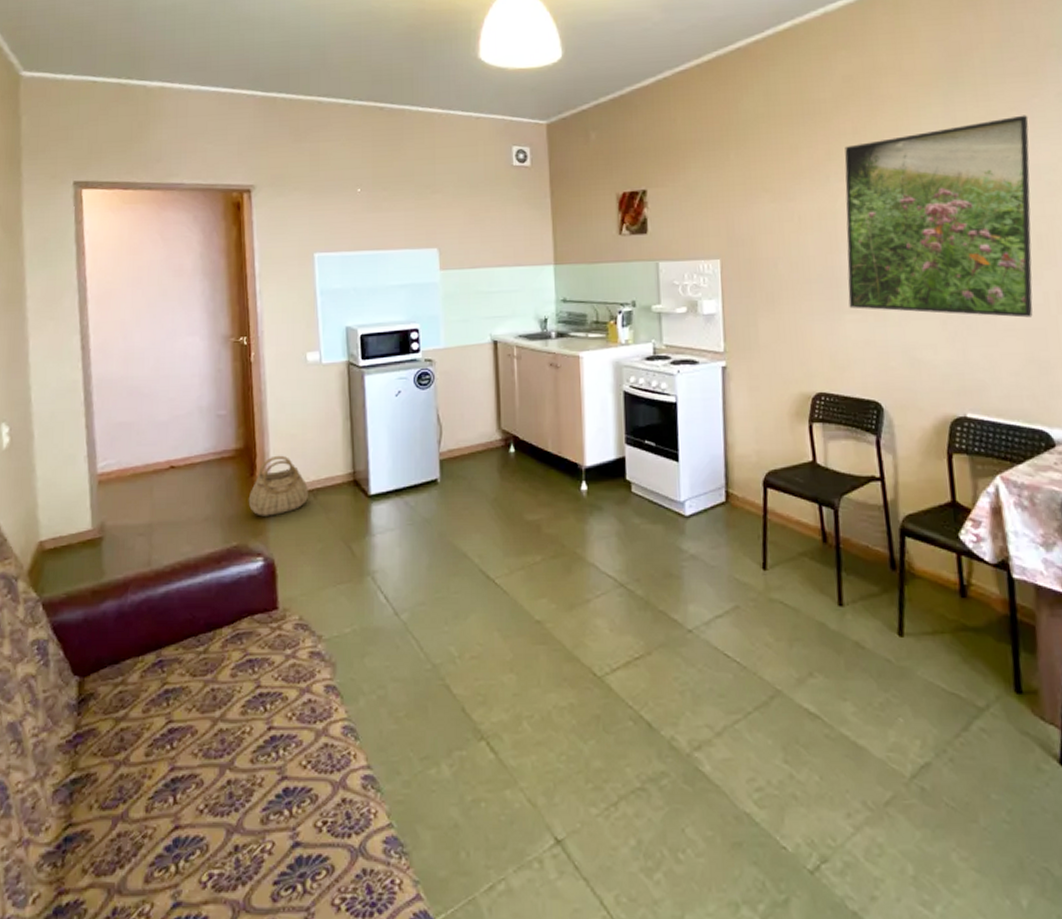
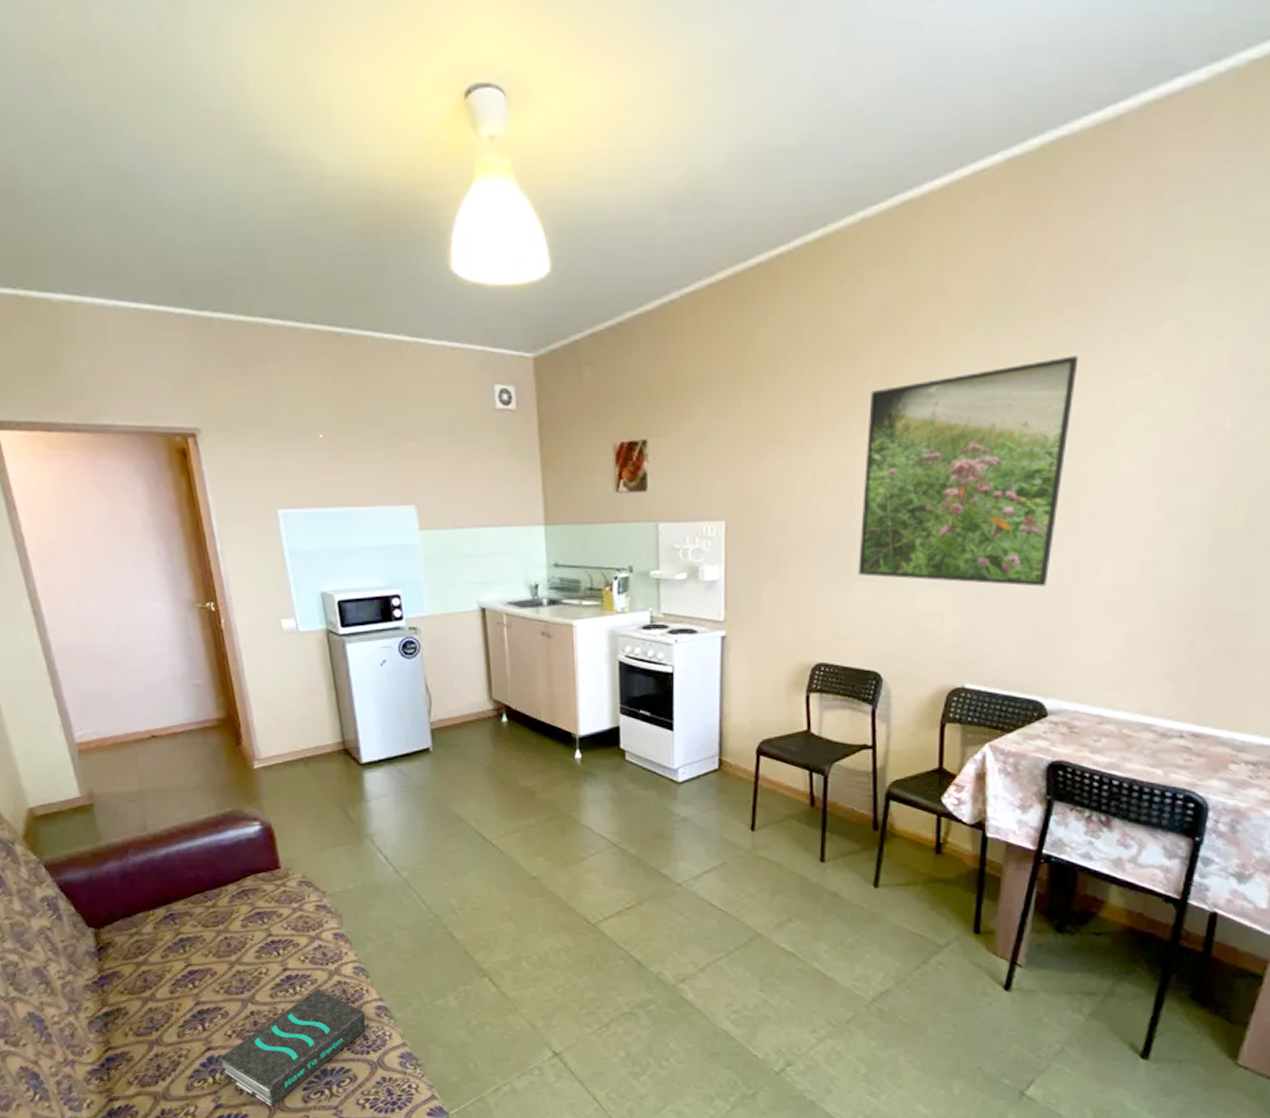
book: none [184,752,351,907] -> present [217,988,367,1107]
basket: present [248,455,308,517] -> none [237,724,299,784]

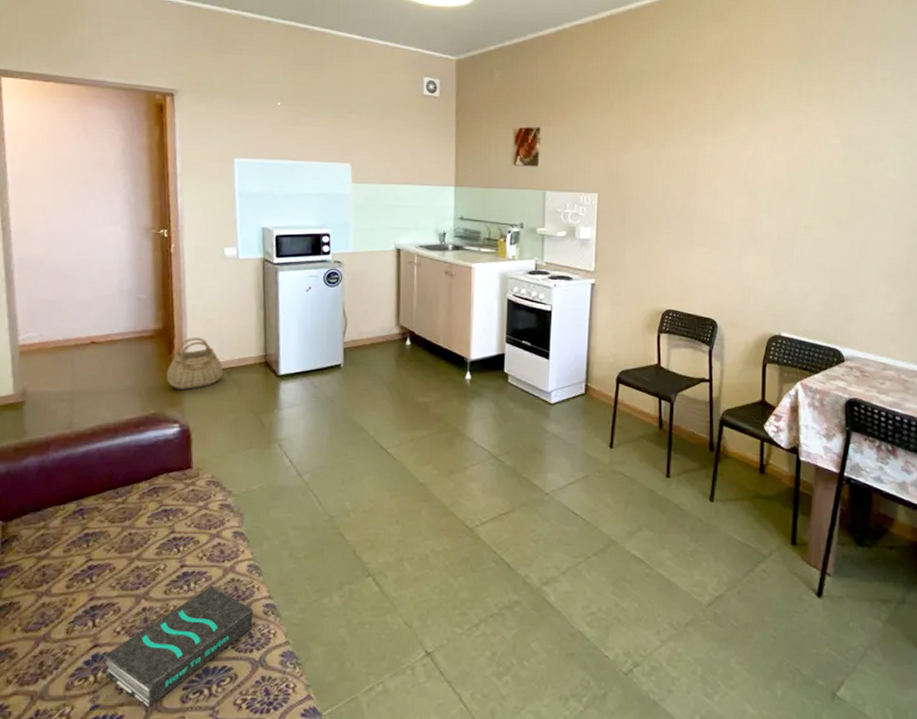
basket: none [237,724,299,784] -> present [166,337,223,389]
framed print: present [858,355,1079,587] -> none [699,93,858,260]

